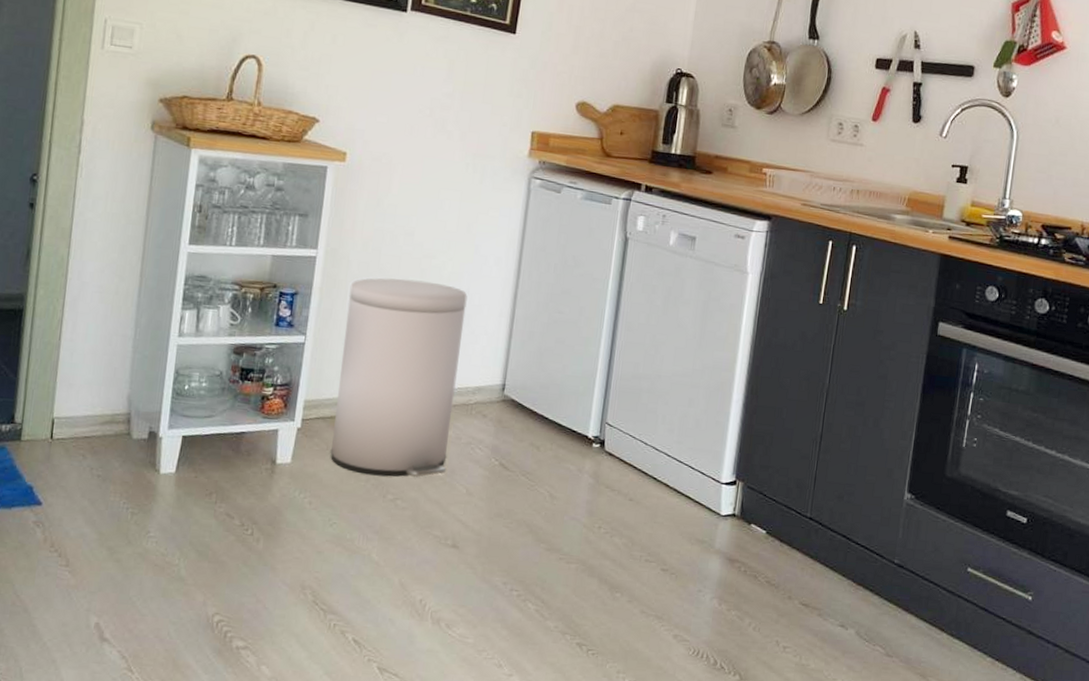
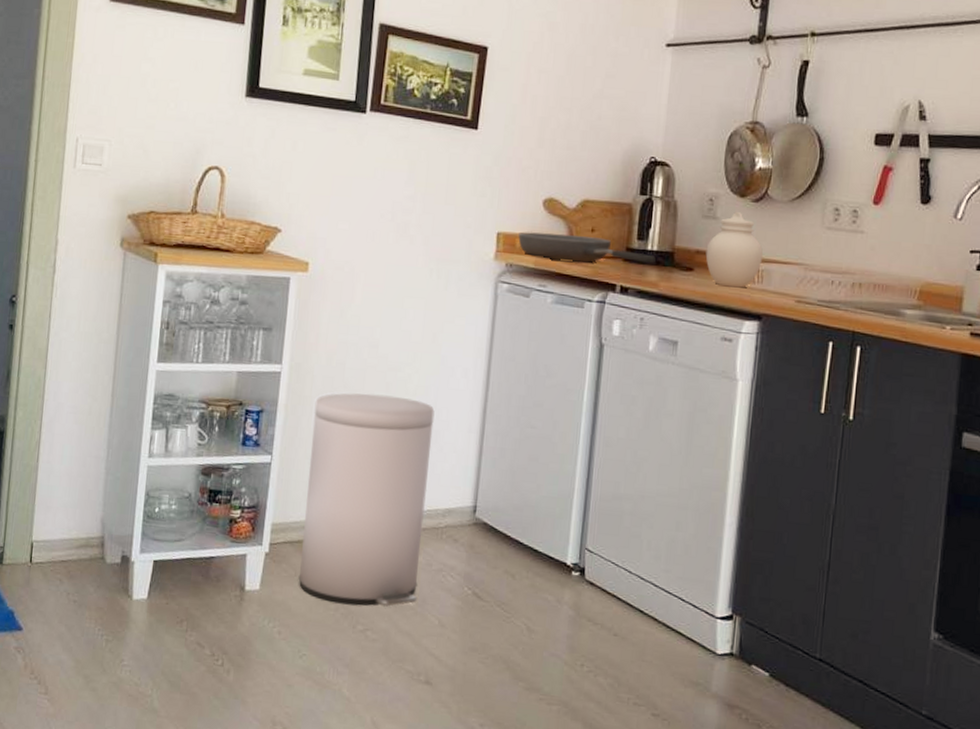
frying pan: none [551,132,679,165] -> present [518,231,656,263]
jar: none [723,121,775,191] -> present [705,211,764,288]

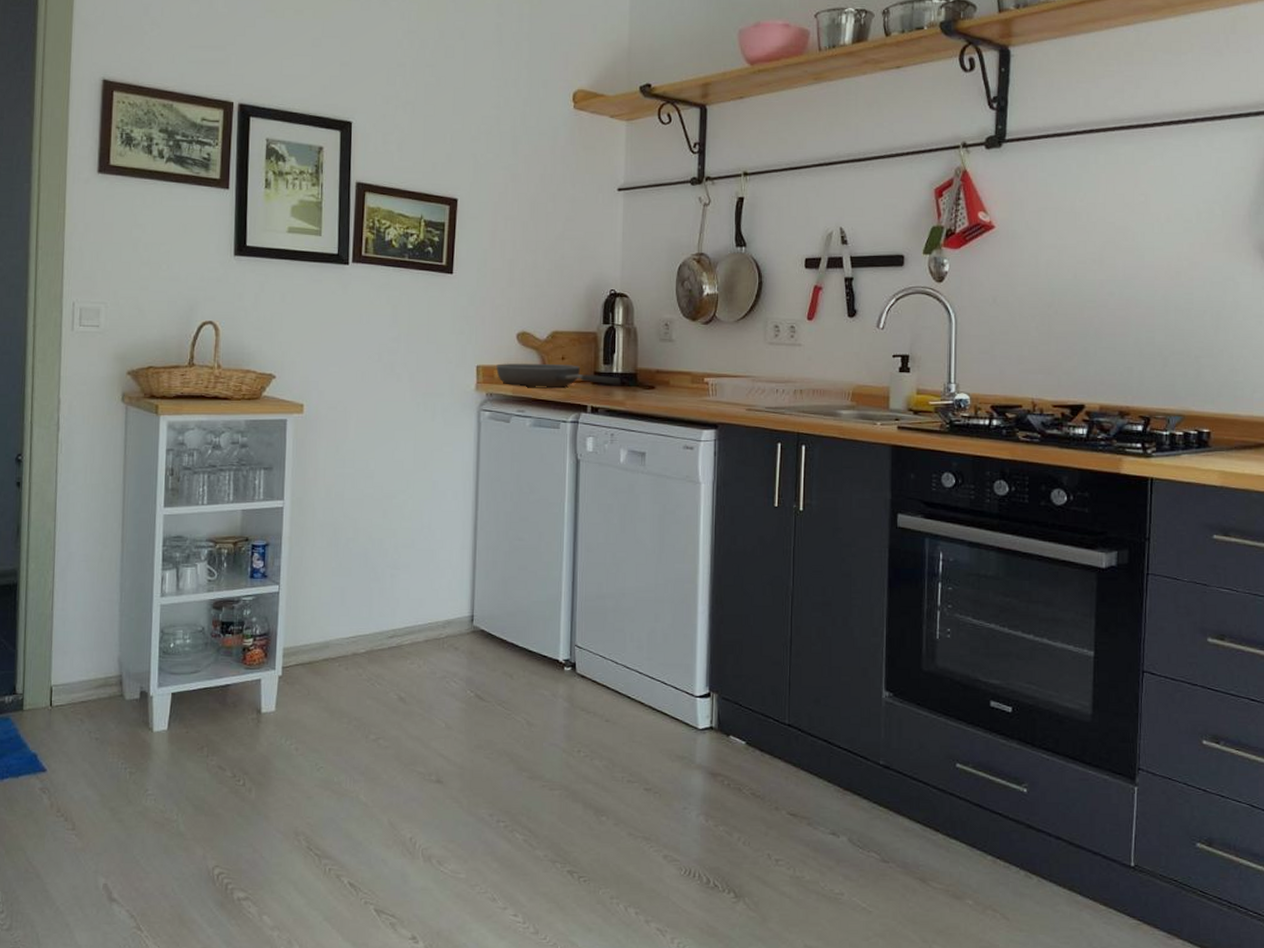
pedal bin: present [298,393,435,607] -> none [311,521,430,717]
jar: present [705,211,764,288] -> none [665,333,716,401]

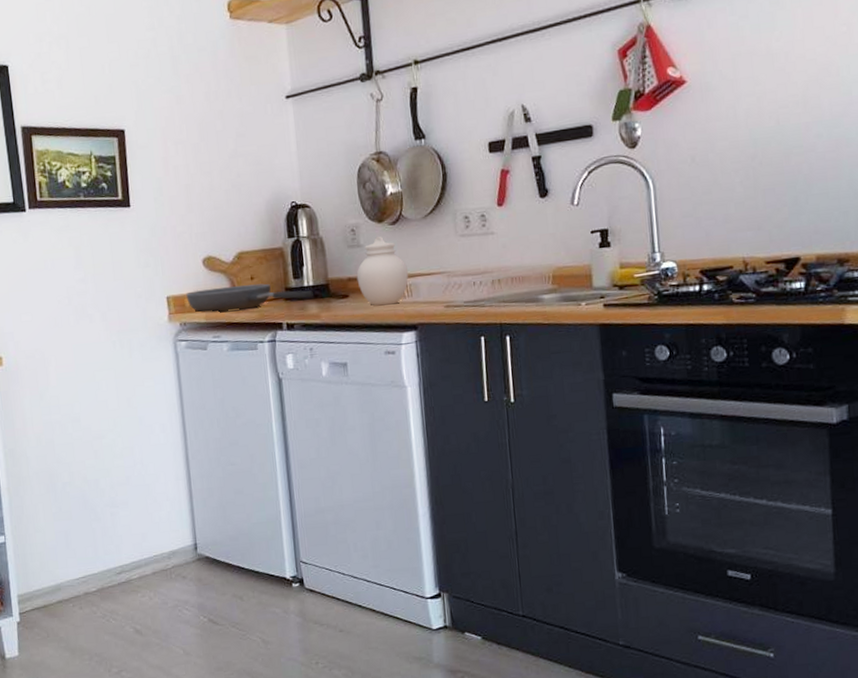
jar: none [665,333,716,401] -> present [356,236,409,306]

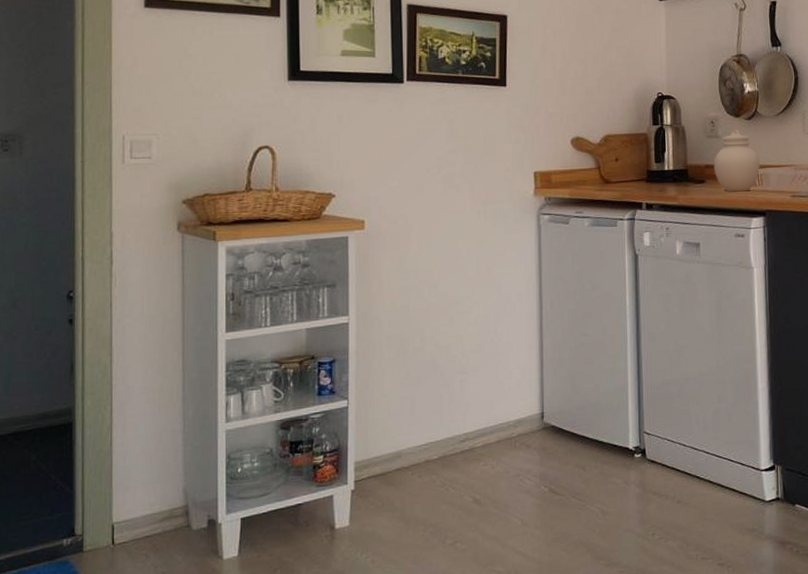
frying pan: present [186,283,314,313] -> none [553,165,673,190]

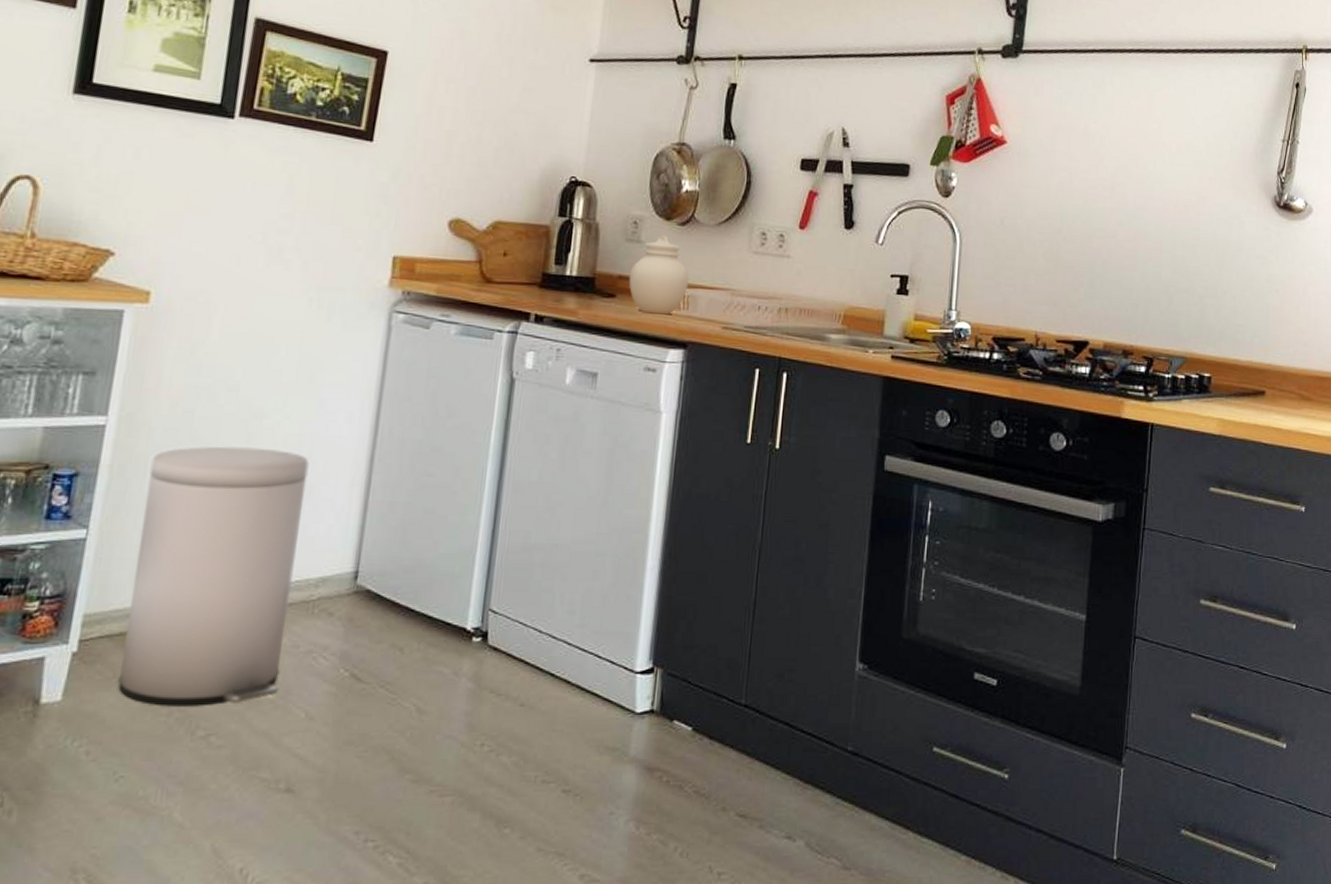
pedal bin: none [384,327,500,524] -> present [117,446,309,706]

